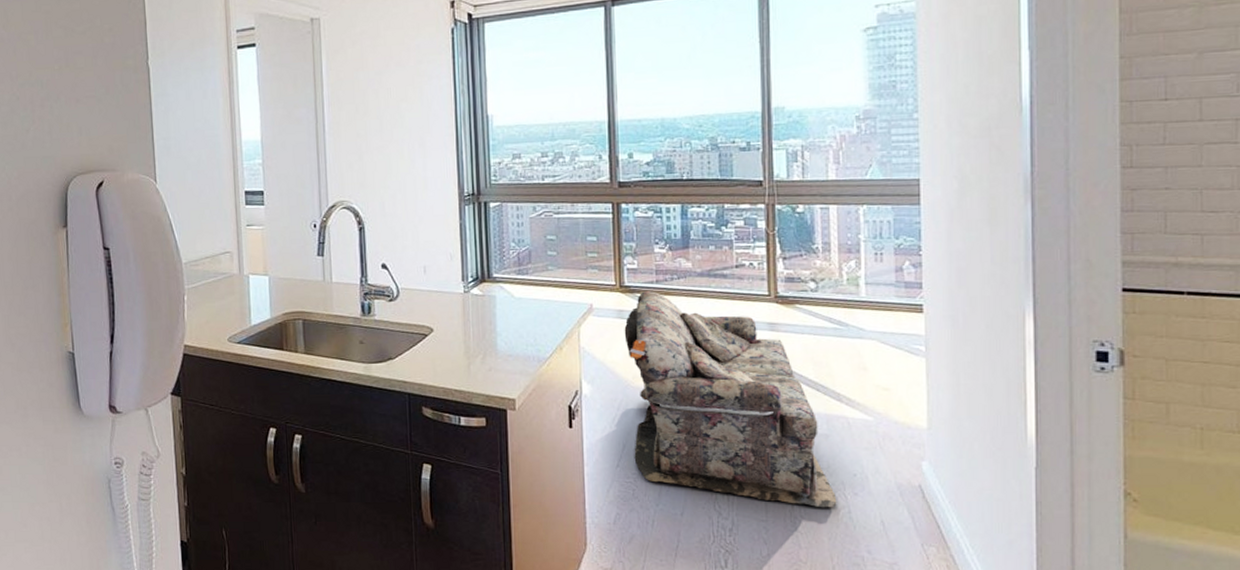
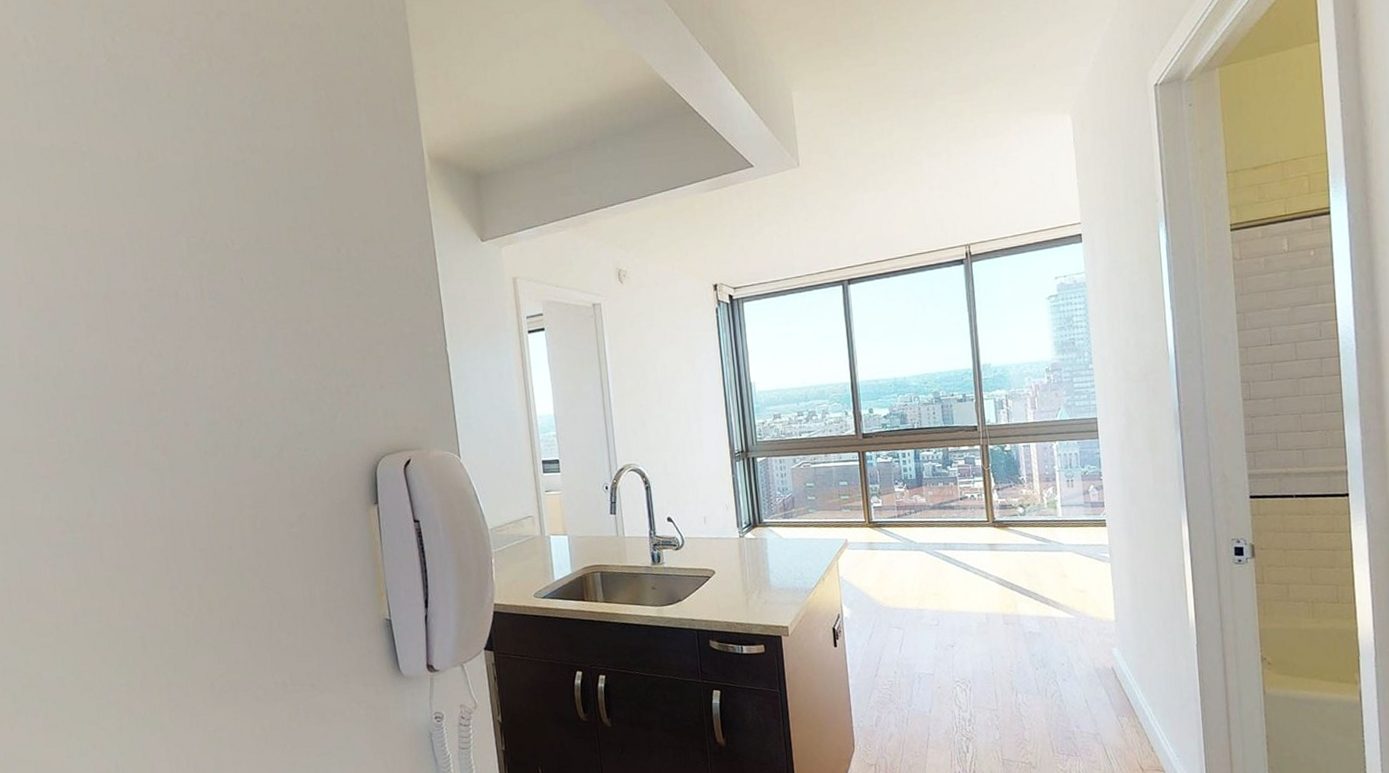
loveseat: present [624,291,837,508] -> none [874,524,1051,694]

